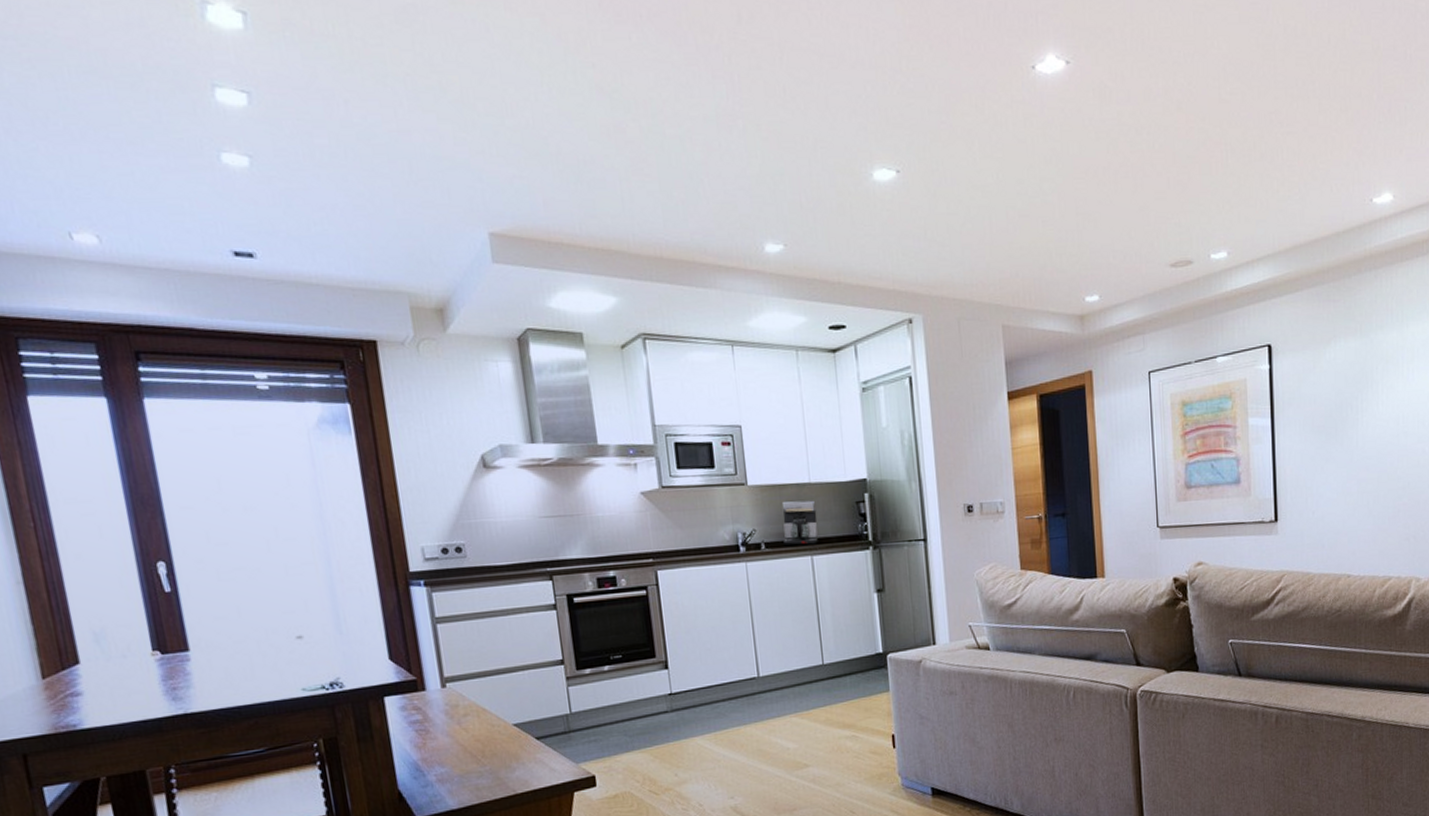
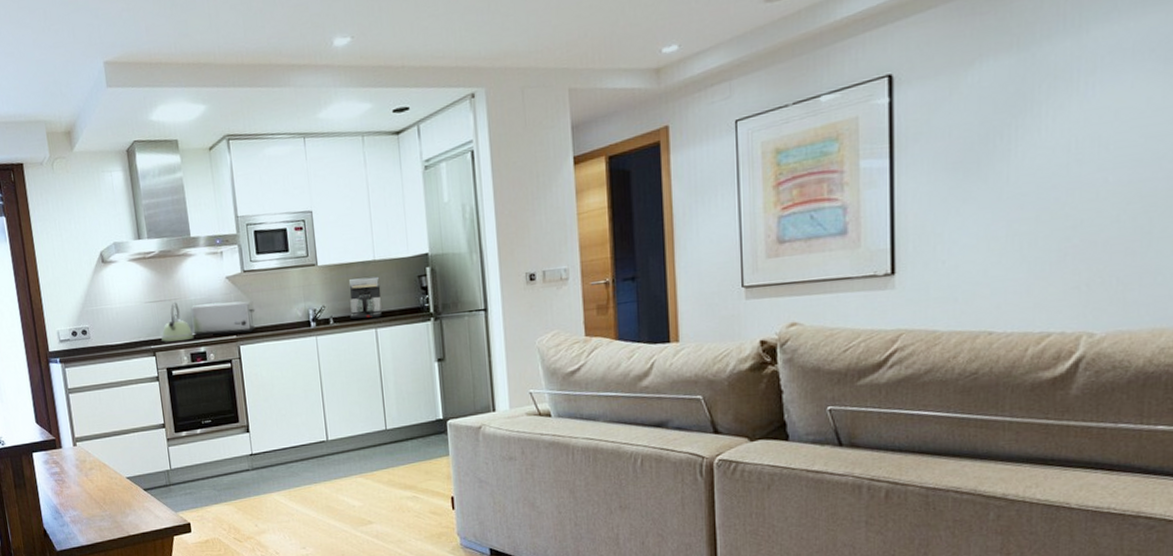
kettle: none [560,517,602,565] -> present [161,301,194,342]
toaster: none [597,519,676,559] -> present [190,300,256,337]

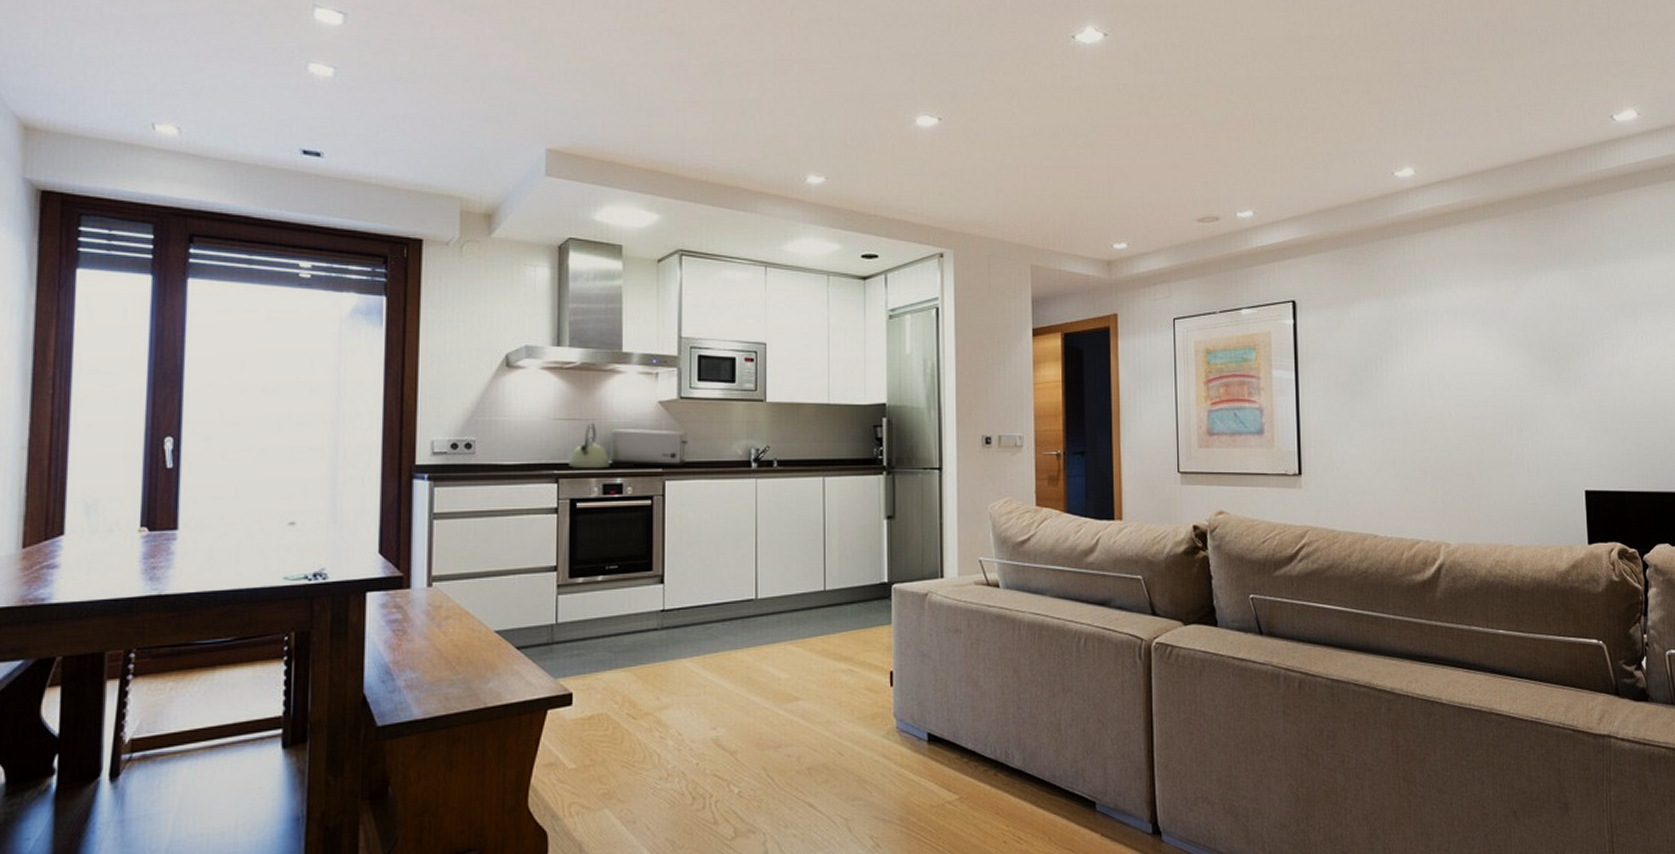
coffee maker: present [348,275,382,321] -> none [797,419,833,466]

